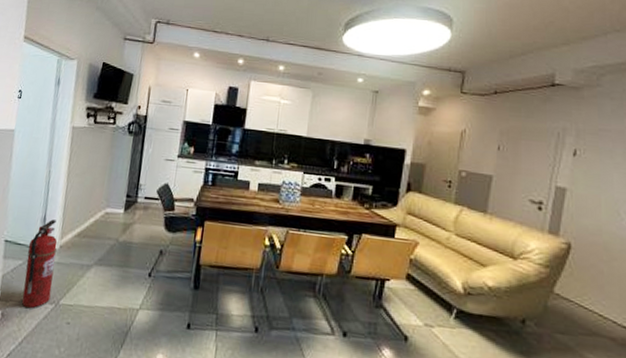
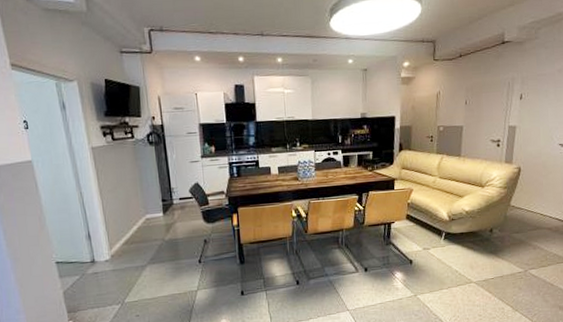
fire extinguisher: present [22,219,58,308] -> none [80,234,115,312]

